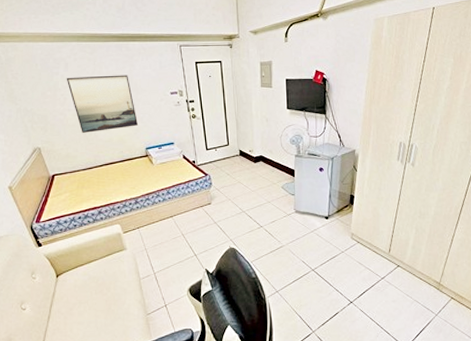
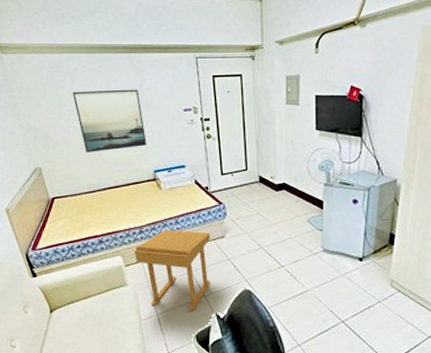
side table: none [131,199,200,269] -> present [134,229,211,312]

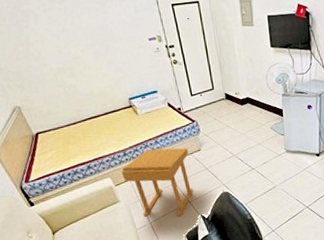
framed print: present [72,89,146,152] -> none [37,23,118,88]

